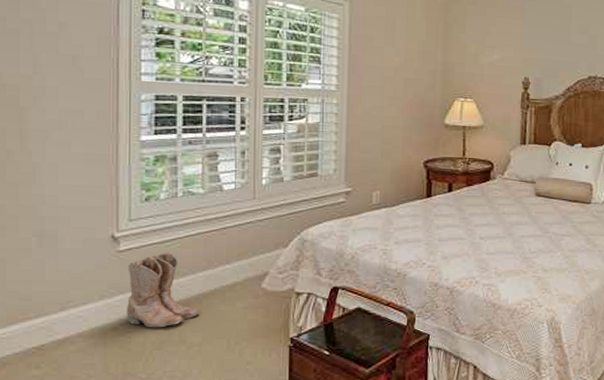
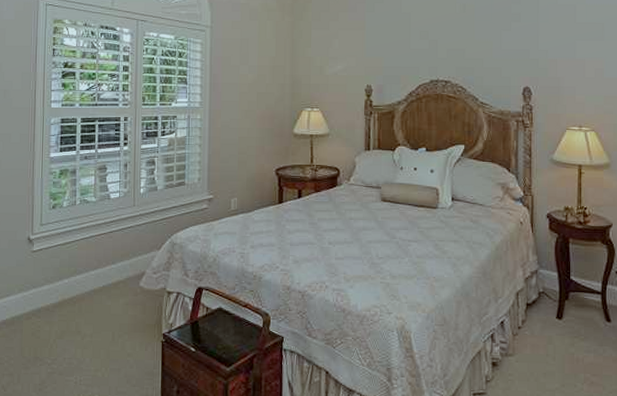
boots: present [127,251,199,328] -> none [38,252,91,319]

